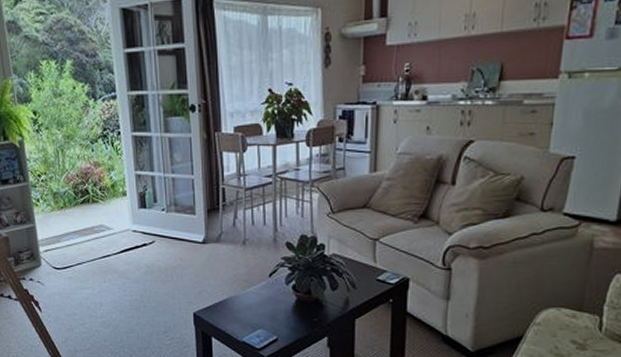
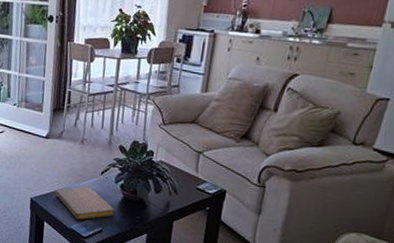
notebook: none [220,292,288,331] -> present [55,186,114,220]

